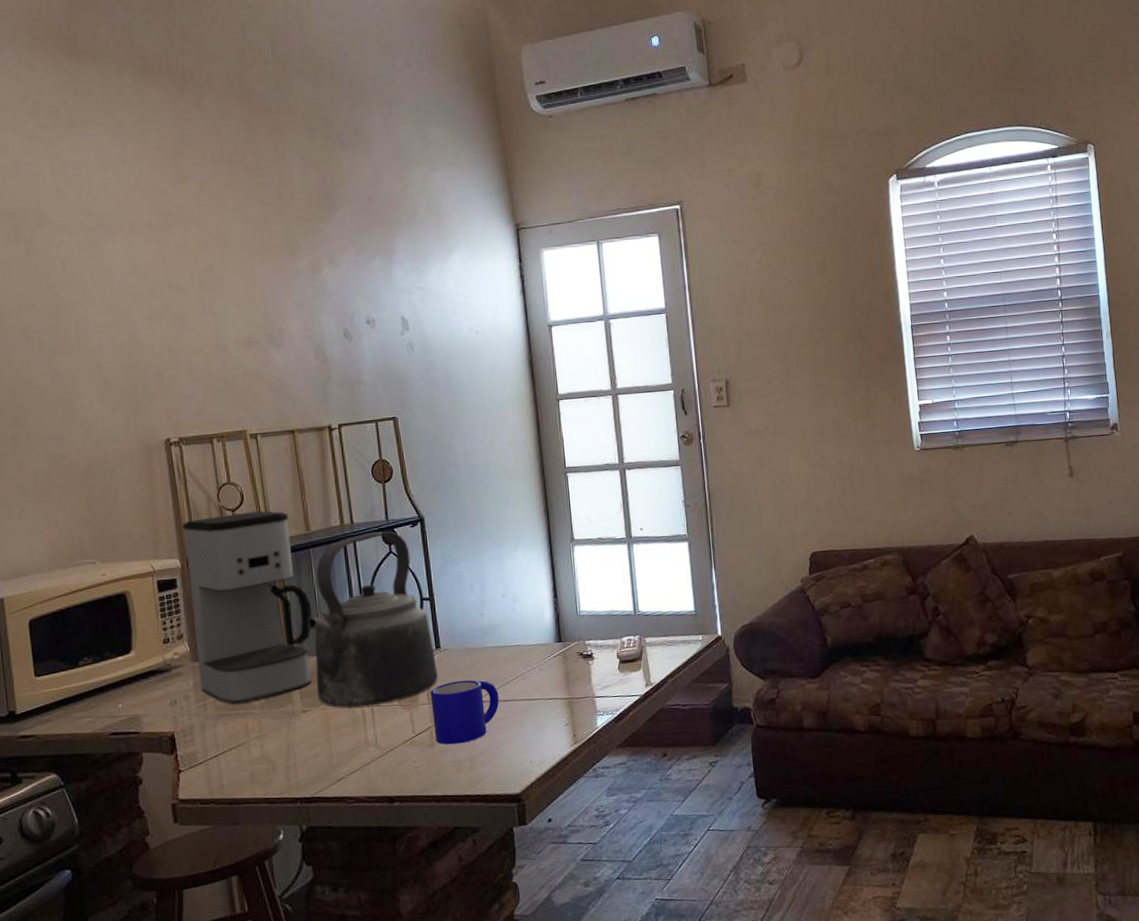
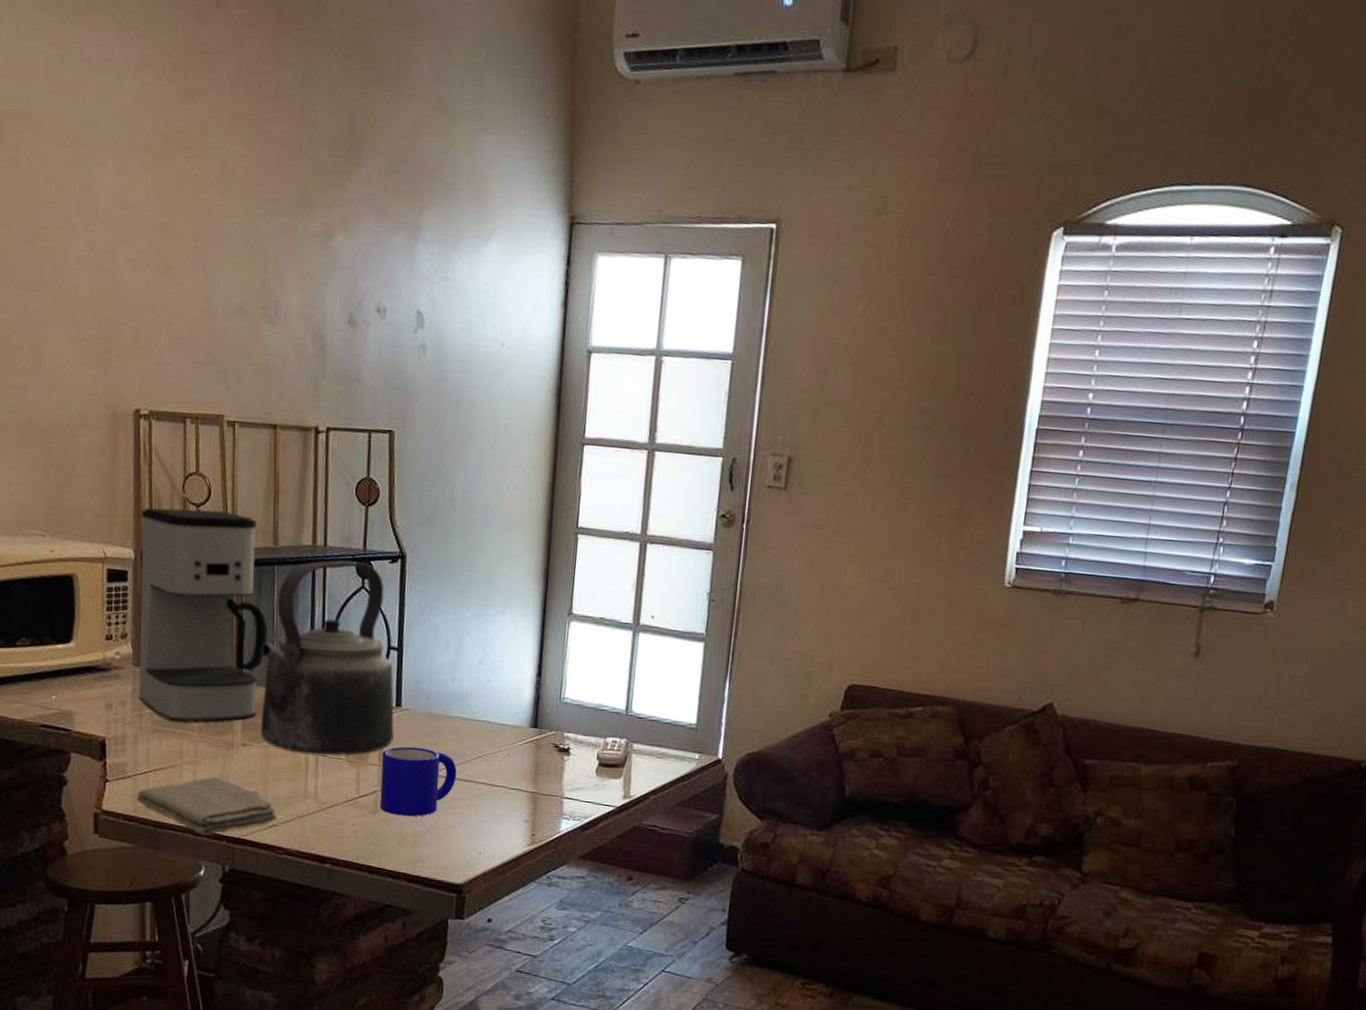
washcloth: none [210,745,344,802] -> present [136,777,277,836]

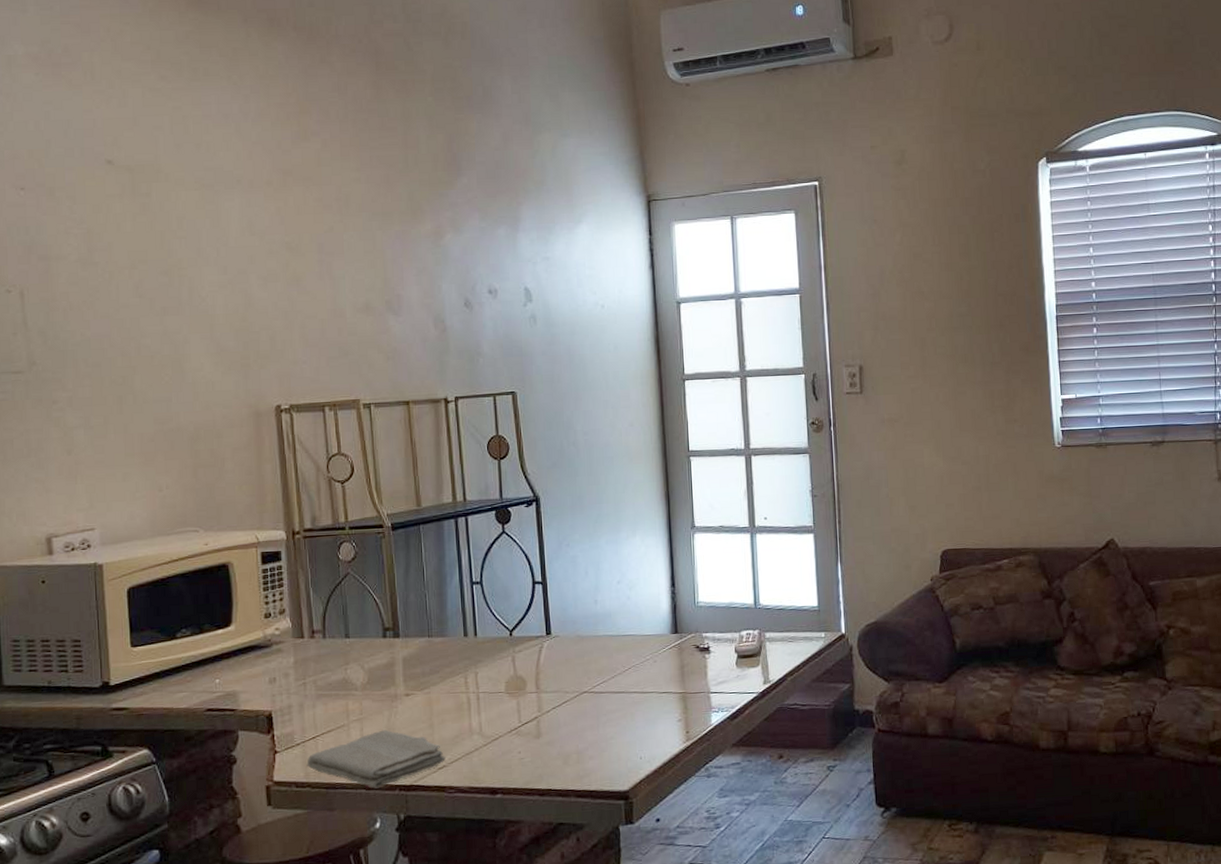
coffee maker: present [138,507,268,723] -> none [290,483,420,684]
kettle: present [260,559,395,755] -> none [414,510,547,694]
mug: present [379,746,457,817] -> none [538,669,610,736]

